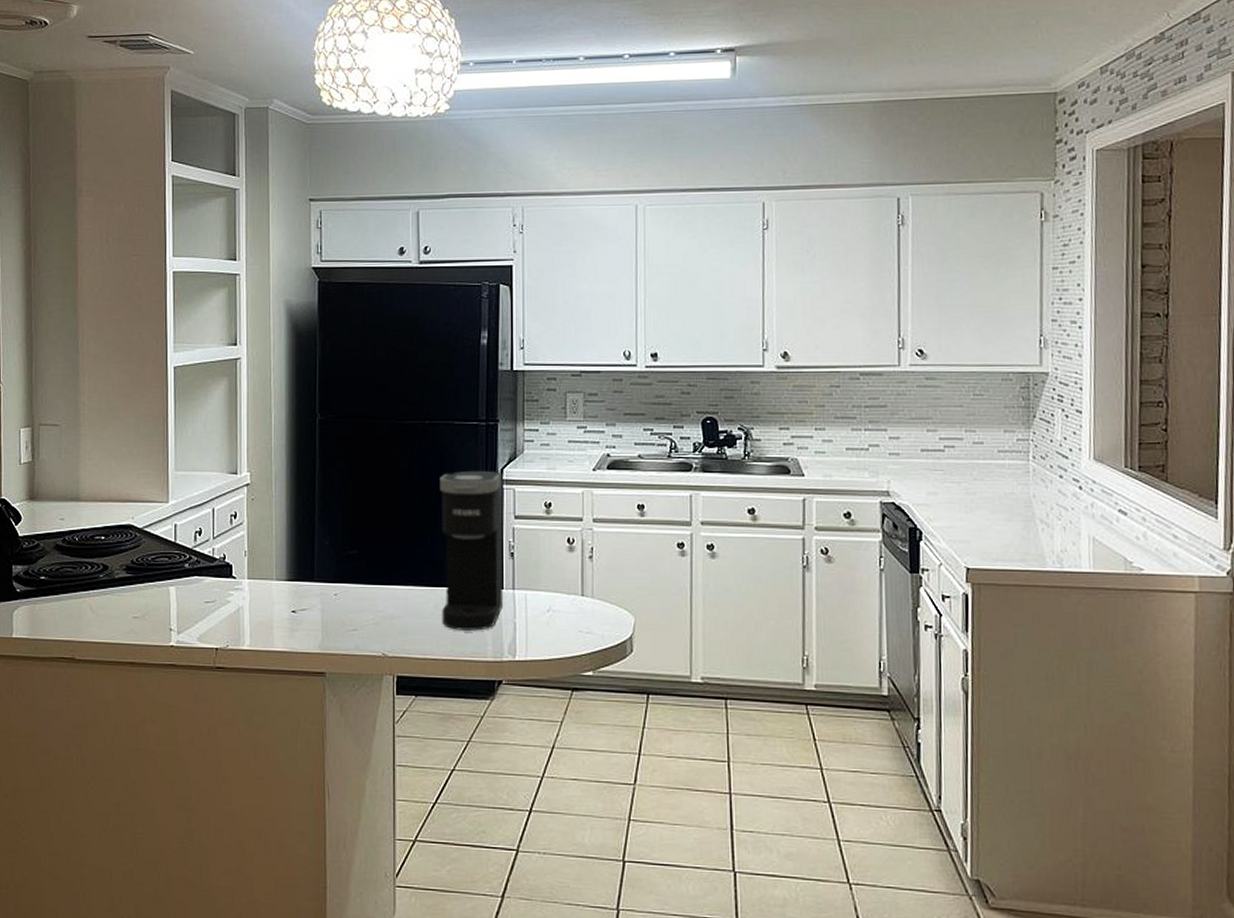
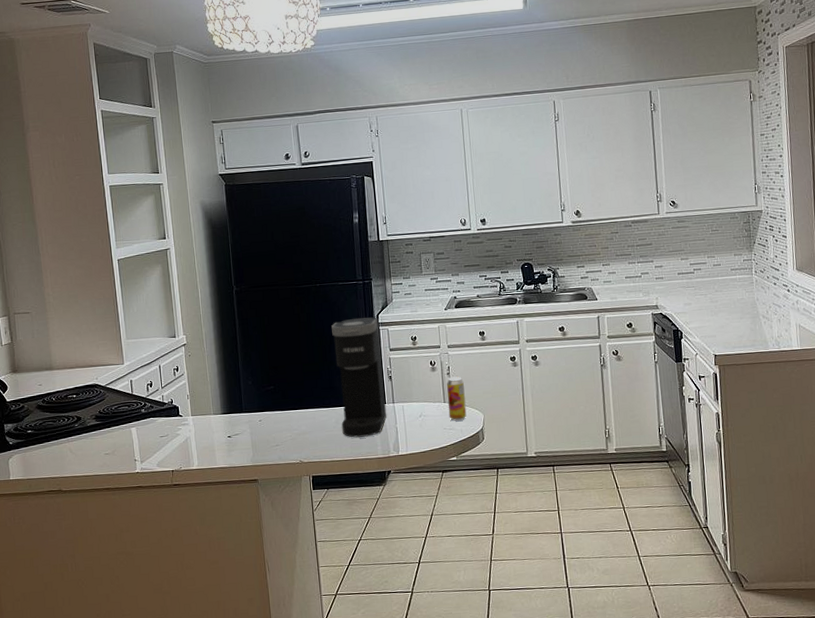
beverage can: none [586,560,611,623] -> present [447,375,467,421]

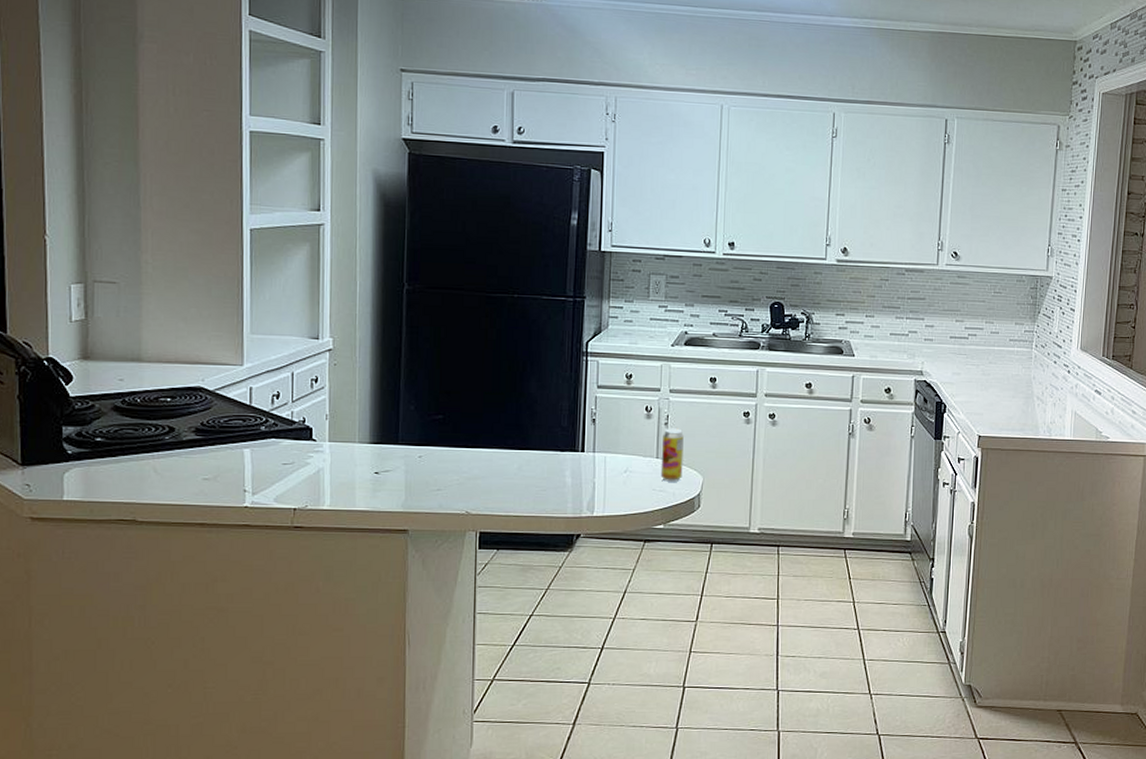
coffee maker: present [331,317,387,438] -> none [525,342,588,490]

